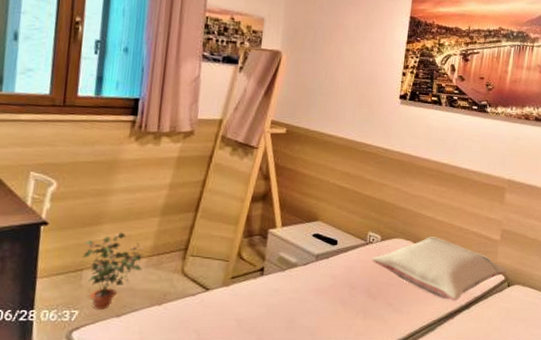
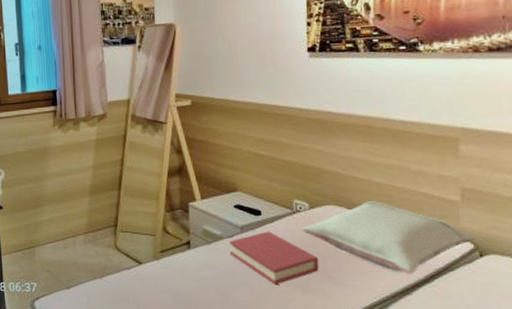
potted plant: present [82,232,144,310] -> none [32,212,82,282]
hardback book: none [302,260,383,312] -> present [230,231,319,285]

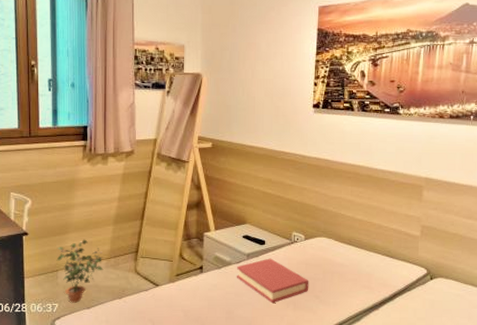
potted plant: none [32,212,82,282] -> present [56,239,104,303]
pillow: present [302,201,476,274] -> none [298,235,429,293]

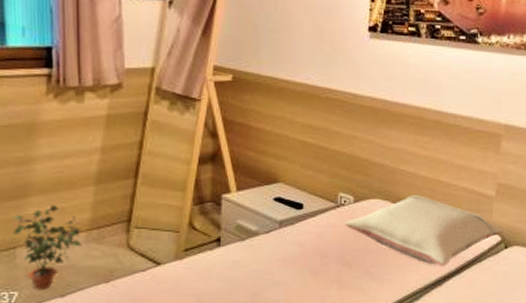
hardback book: present [237,258,309,304] -> none [266,226,359,283]
pillow: none [298,235,429,293] -> present [345,195,504,266]

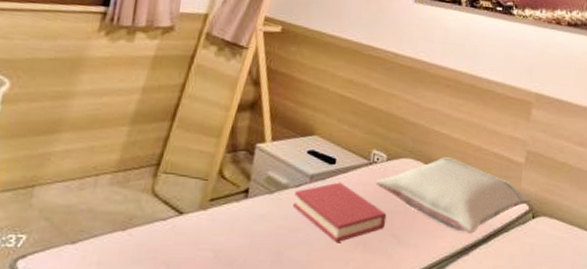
potted plant: present [13,204,82,290] -> none [34,142,108,235]
hardback book: none [266,226,359,283] -> present [293,182,387,243]

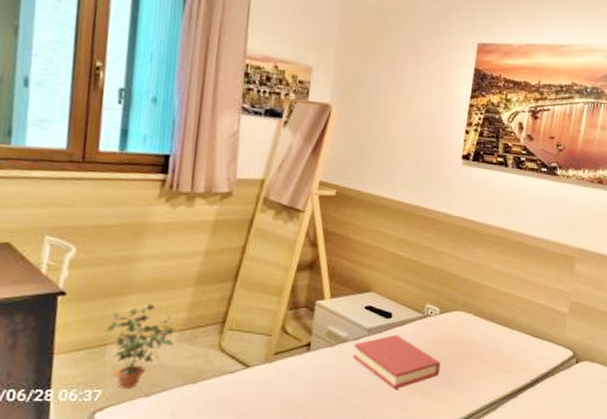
potted plant: none [34,142,108,235] -> present [106,303,176,389]
pillow: present [375,157,532,234] -> none [430,309,576,378]

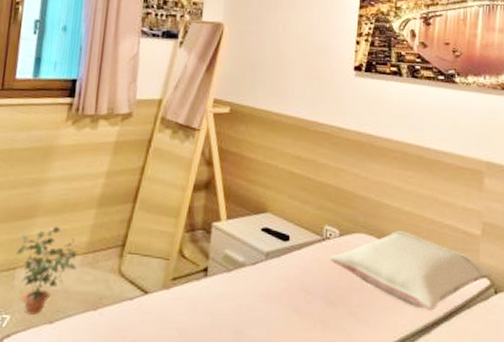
hardback book: present [353,334,441,390] -> none [251,259,343,322]
pillow: none [430,309,576,378] -> present [330,231,493,311]

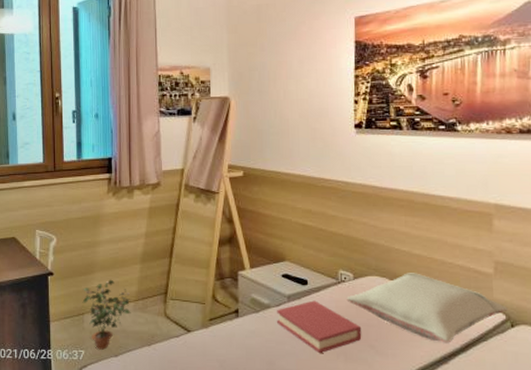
hardback book: none [251,259,343,322] -> present [277,300,362,354]

